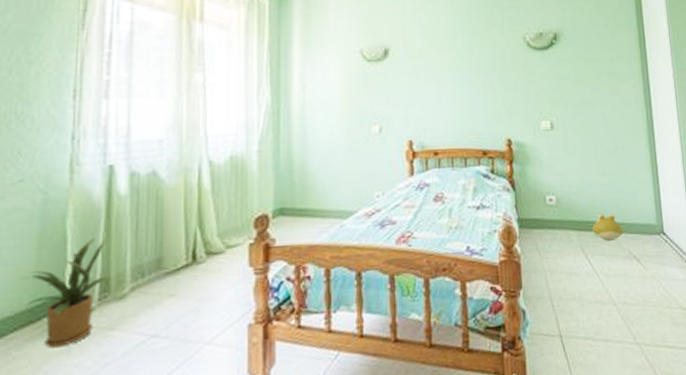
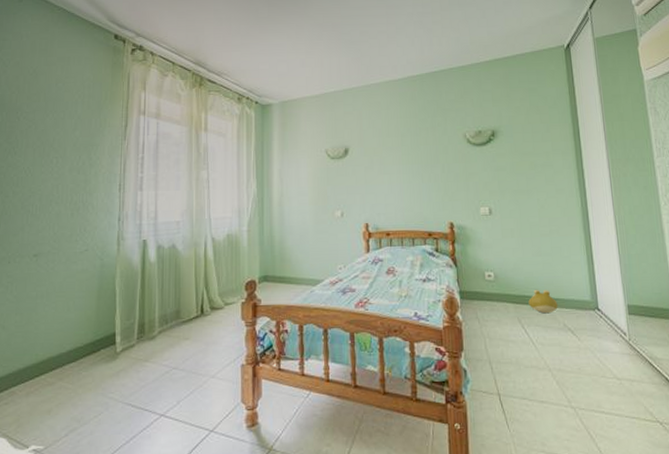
house plant: present [20,238,110,348] -> none [87,293,144,372]

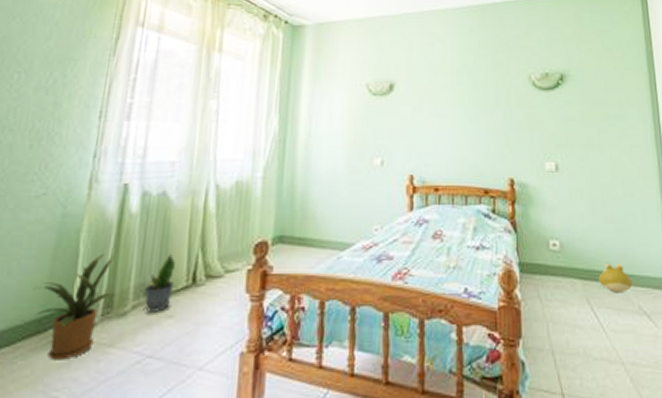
house plant: none [87,293,144,372] -> present [33,253,114,360]
potted plant: none [165,291,188,336] -> present [143,253,175,312]

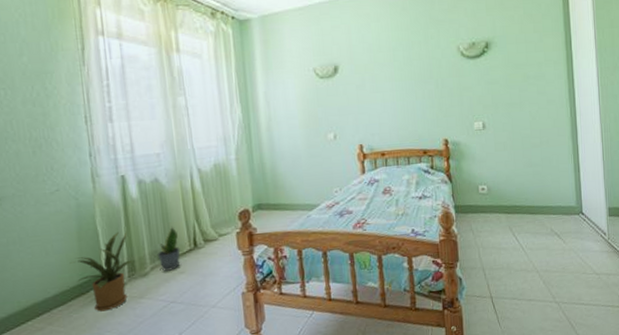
plush toy: present [598,263,632,293] -> none [519,198,546,221]

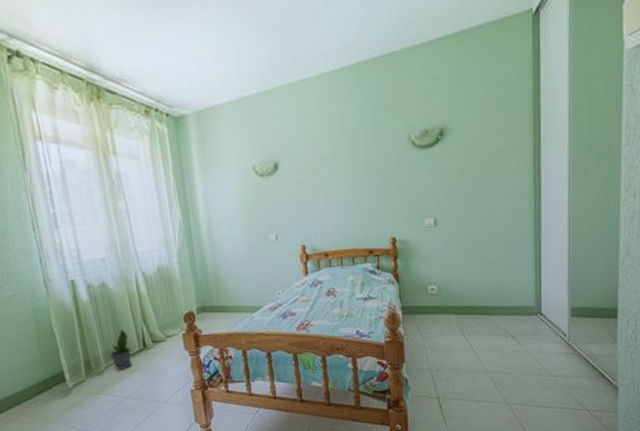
house plant: present [69,231,134,312] -> none [32,333,90,406]

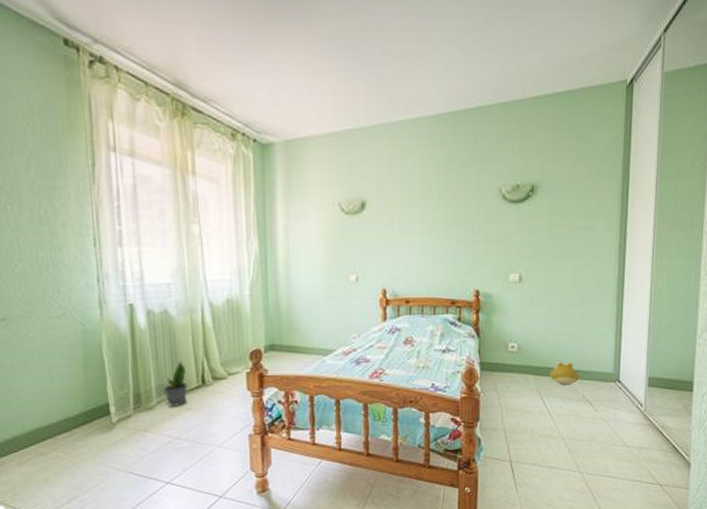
plush toy: none [471,299,501,322] -> present [550,361,579,385]

